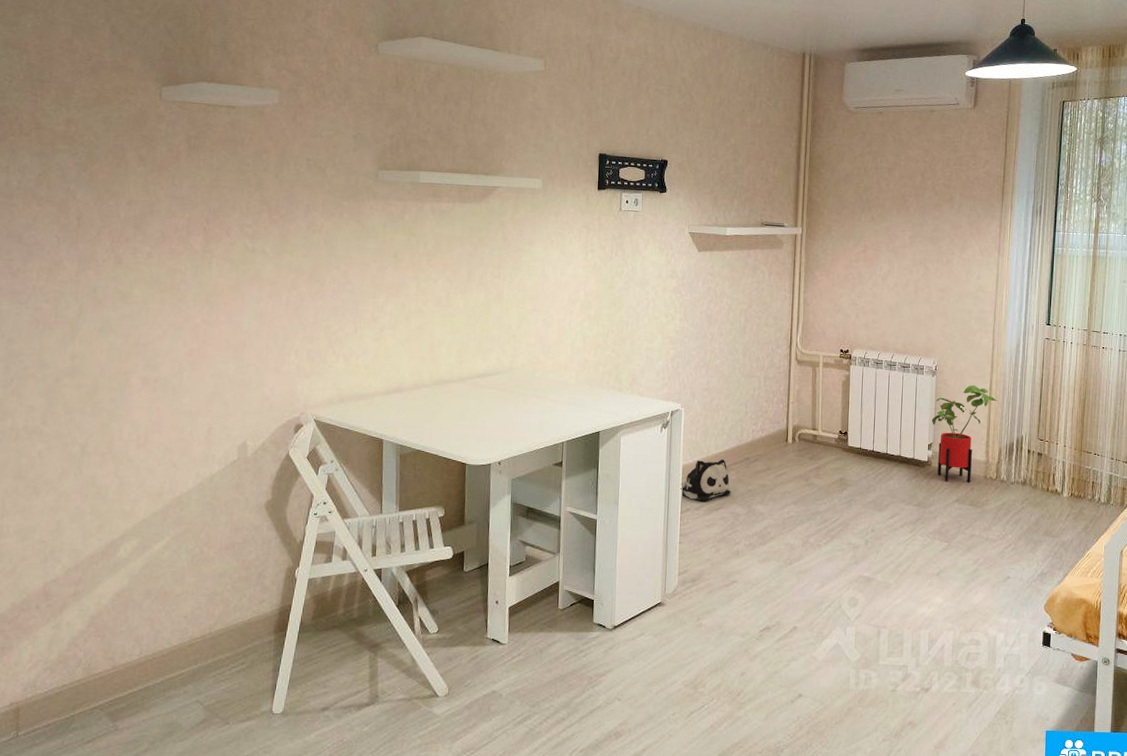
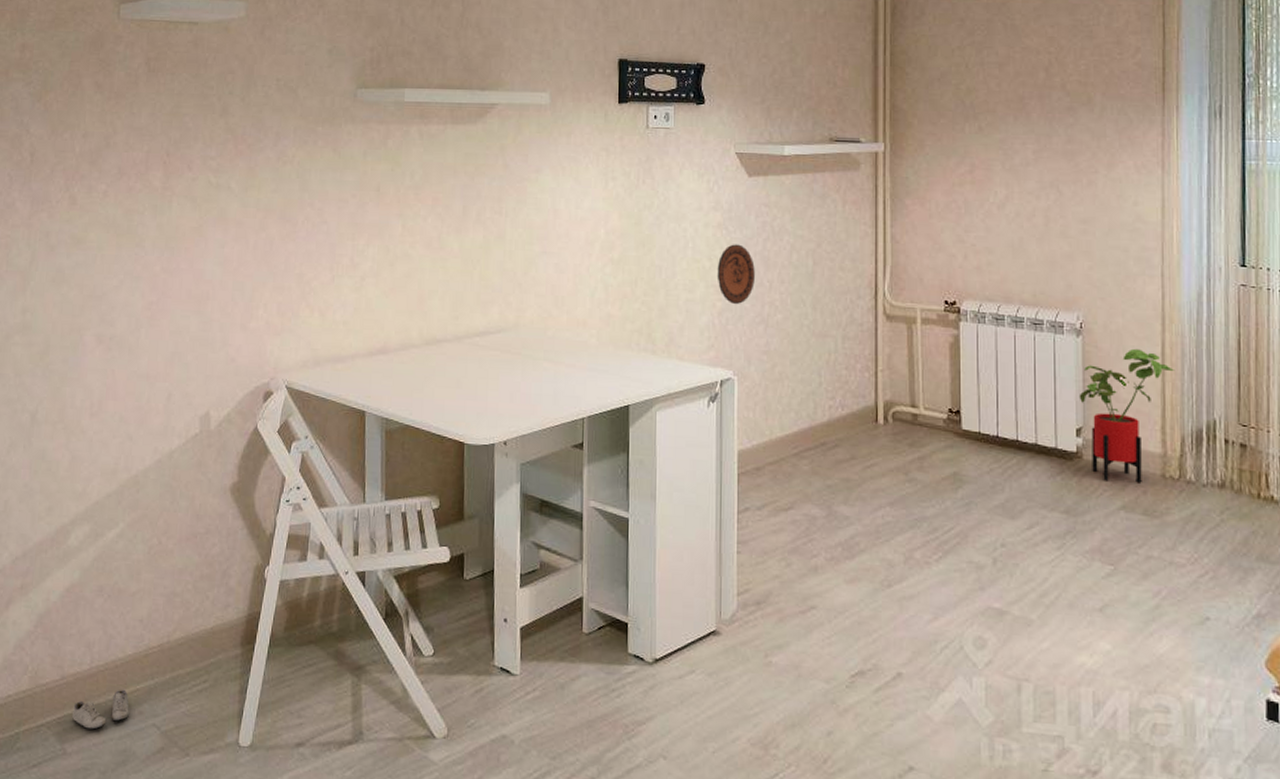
sneaker: none [123,674,176,708] -> present [72,689,130,730]
decorative plate: none [671,305,701,353] -> present [717,244,755,305]
plush toy: present [680,459,731,501] -> none [736,444,804,499]

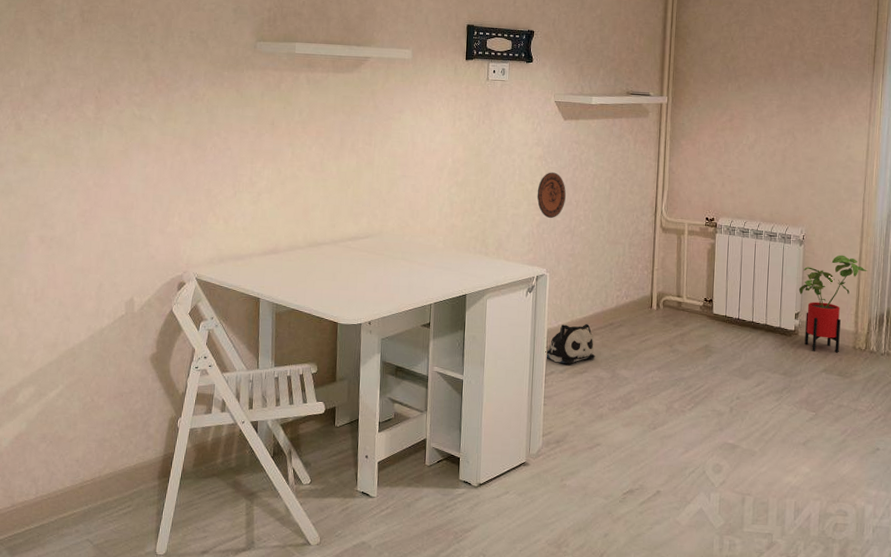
sneaker: present [72,689,130,730] -> none [21,513,69,545]
plush toy: none [736,444,804,499] -> present [545,324,596,365]

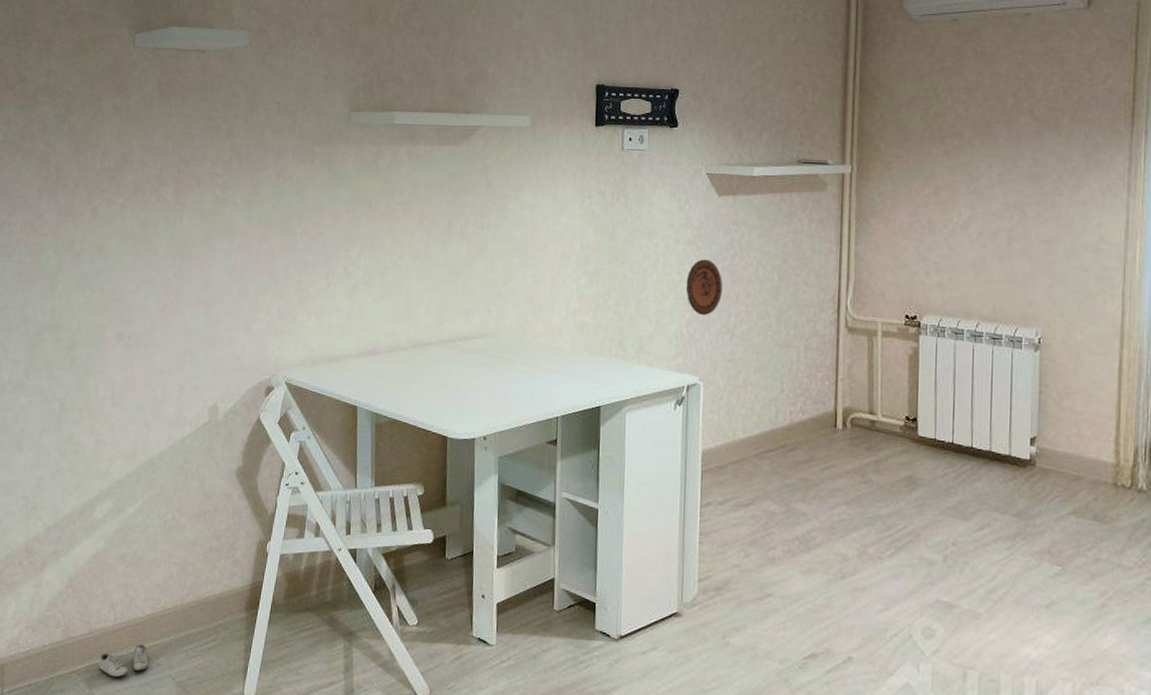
sneaker: none [21,513,69,545] -> present [99,644,149,678]
plush toy: present [545,324,596,365] -> none [700,445,764,495]
house plant: present [798,255,868,353] -> none [1034,363,1132,491]

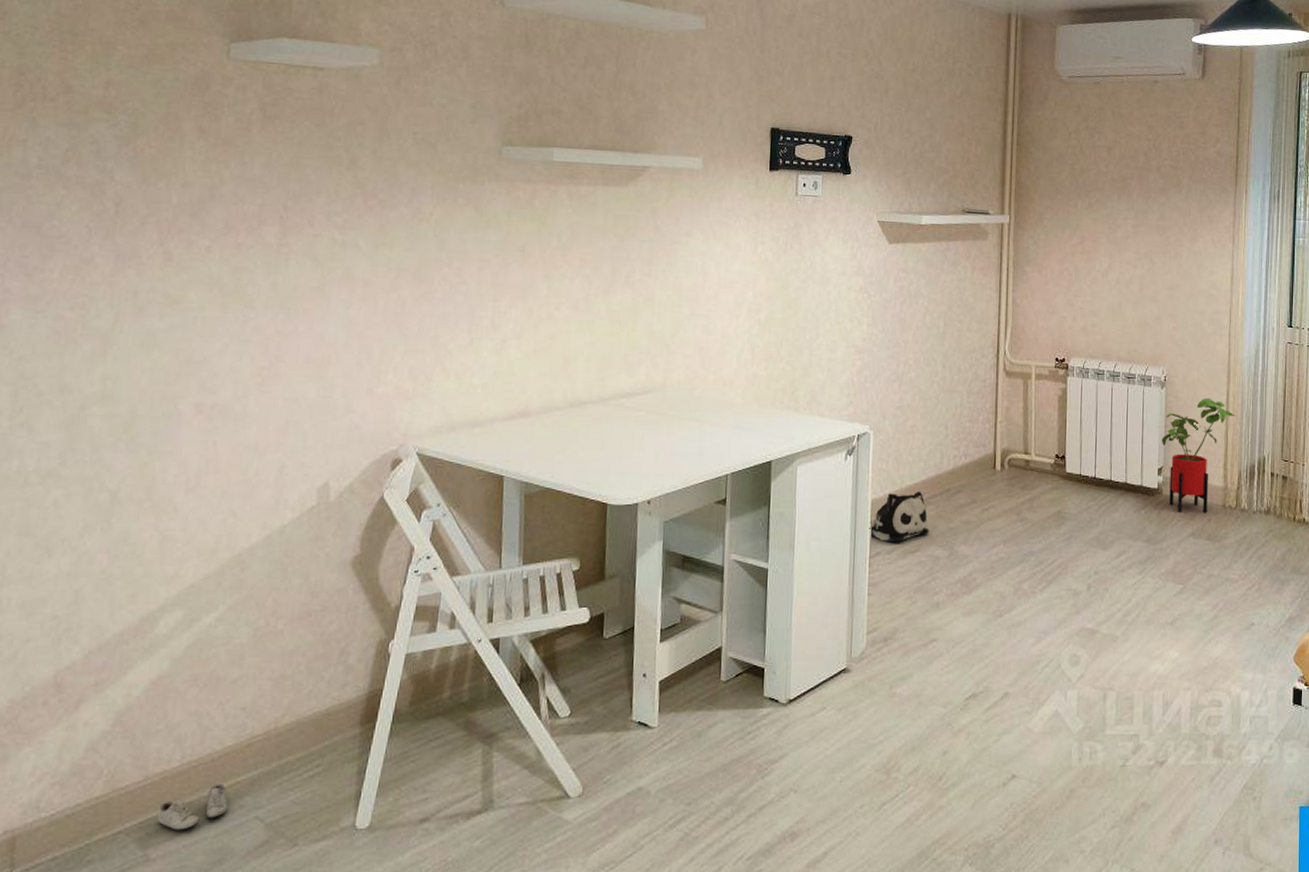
decorative plate: present [686,259,722,316] -> none [857,307,892,364]
plush toy: none [700,445,764,495] -> present [869,491,930,543]
house plant: none [1034,363,1132,491] -> present [1161,398,1236,513]

